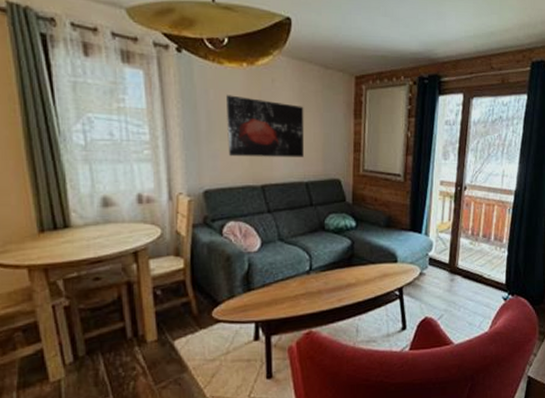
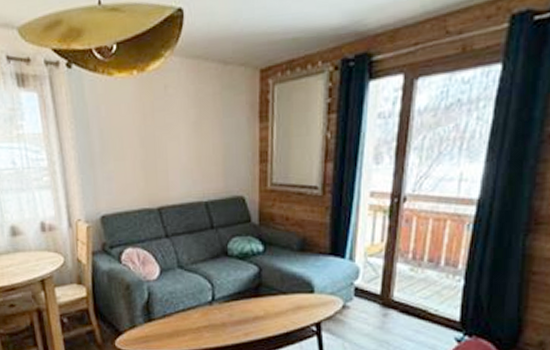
wall art: present [225,95,305,157] -> none [117,109,203,178]

